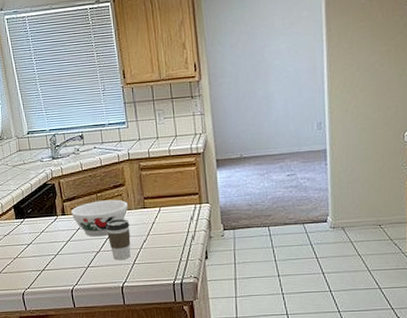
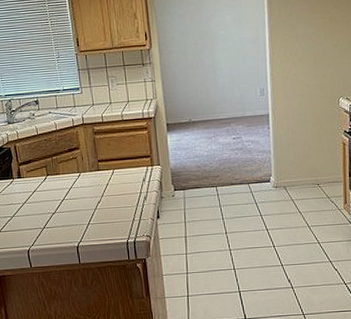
bowl: present [71,199,128,237] -> none [27,162,83,199]
coffee cup: present [105,218,131,260] -> none [61,180,86,221]

